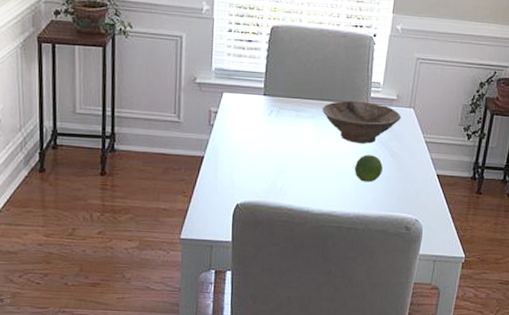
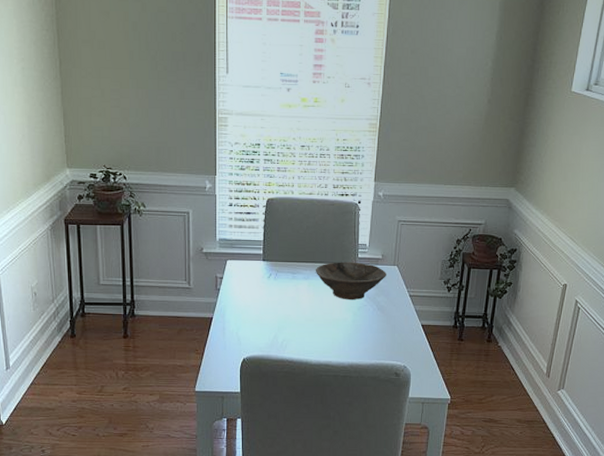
fruit: present [354,155,383,182] -> none [347,310,372,334]

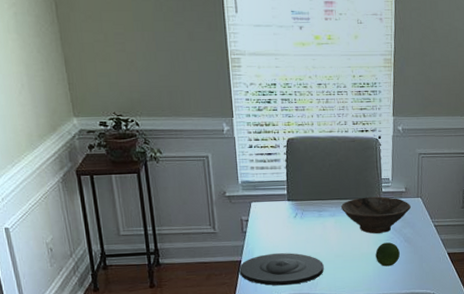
plate: none [210,313,294,346] -> present [239,253,324,286]
fruit: none [347,310,372,334] -> present [375,242,400,267]

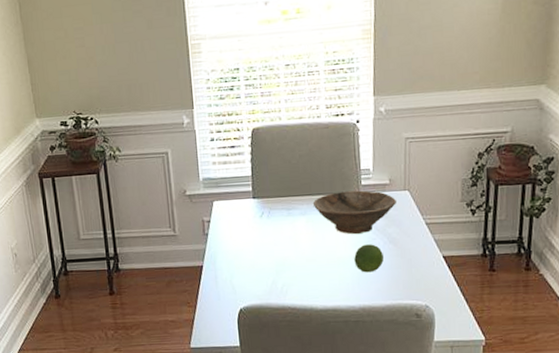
plate: present [239,253,324,286] -> none [201,257,294,294]

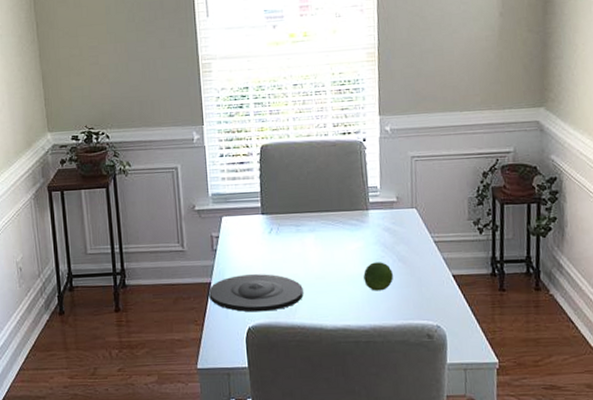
plate: none [201,257,294,294] -> present [209,274,303,312]
bowl: present [312,190,396,235] -> none [321,207,404,252]

